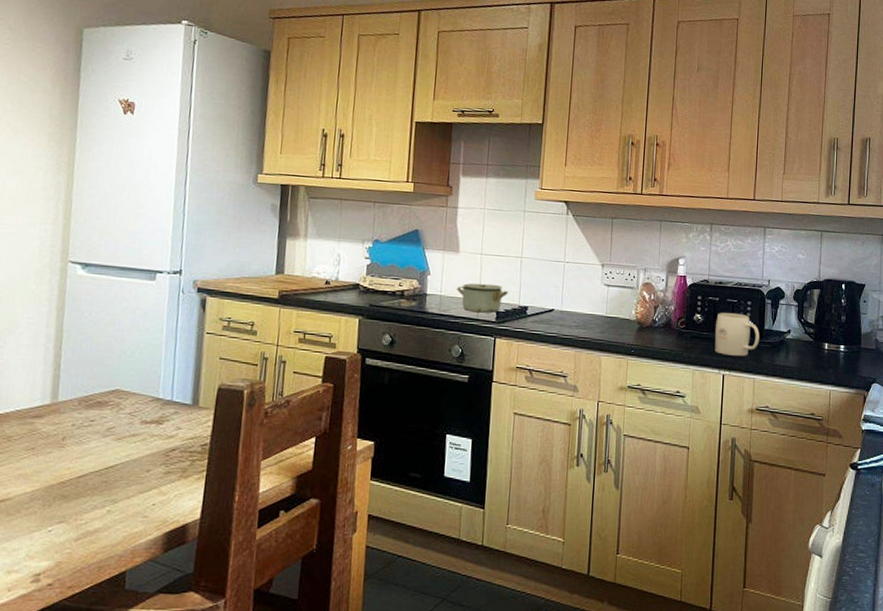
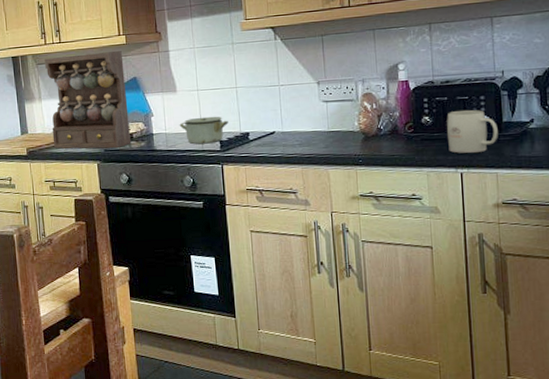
spice rack: none [311,193,407,305] -> present [44,50,131,149]

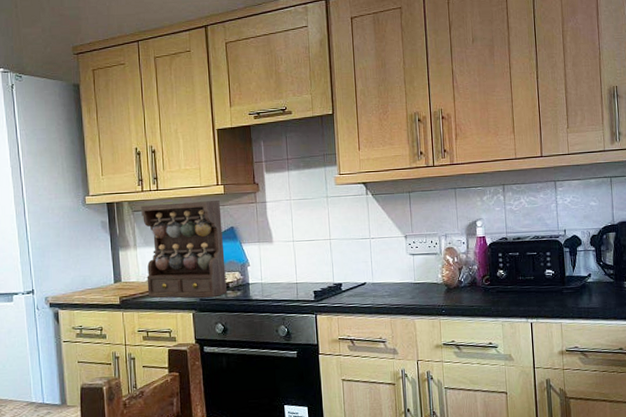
cooking pot: present [179,116,228,145] -> none [275,267,322,295]
mug: present [446,110,498,154] -> none [518,265,562,305]

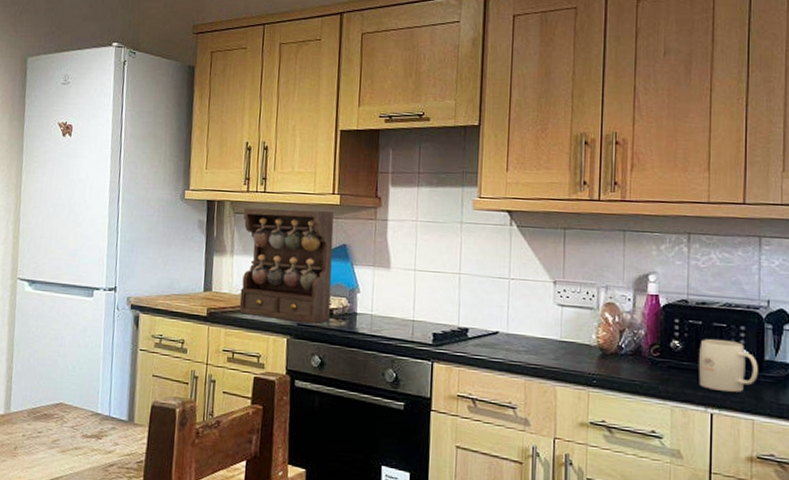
mug: none [518,265,562,305] -> present [698,339,758,393]

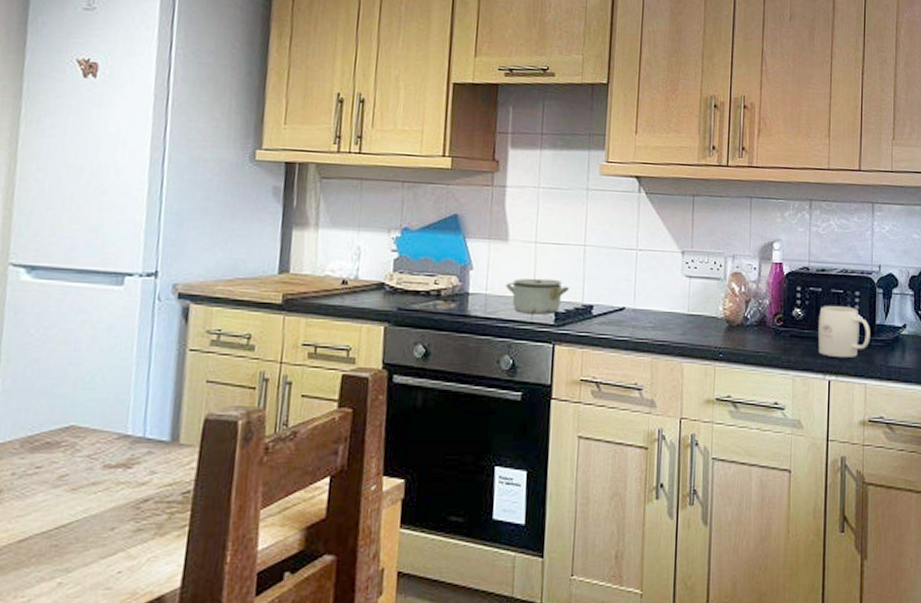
spice rack: present [239,208,334,324] -> none [324,171,444,308]
cooking pot: none [388,302,446,335] -> present [505,278,569,315]

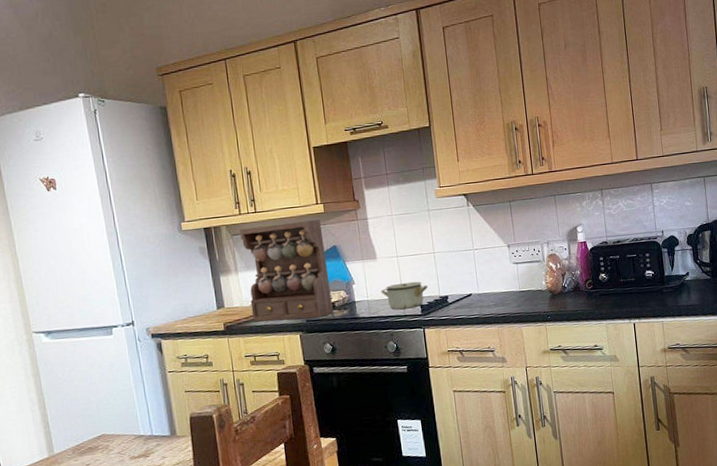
spice rack: none [324,171,444,308] -> present [239,219,333,322]
mug: present [817,306,870,359] -> none [619,266,662,306]

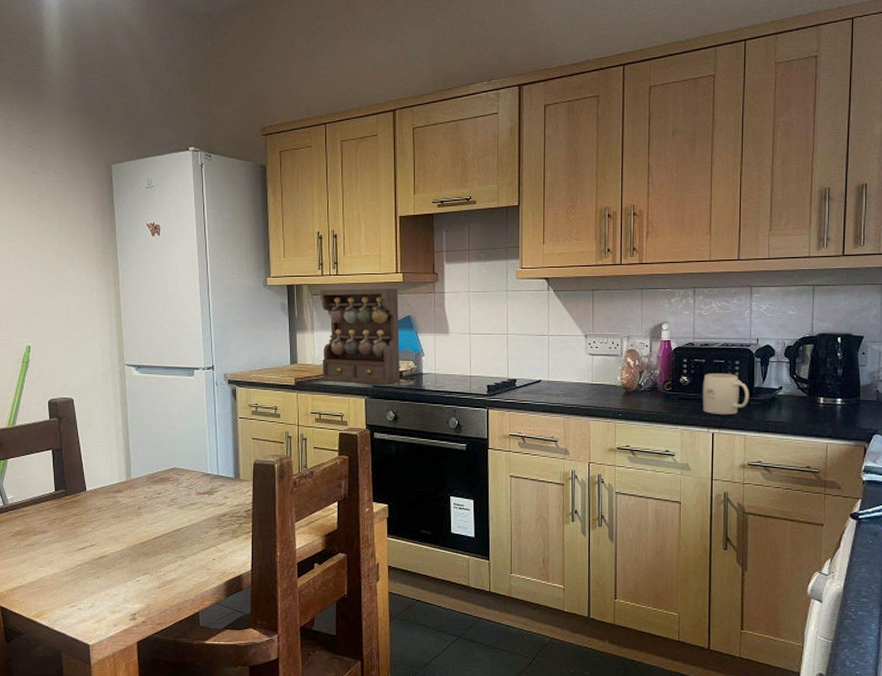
cooking pot: present [380,281,428,310] -> none [449,360,497,387]
mug: none [619,266,662,306] -> present [702,374,749,415]

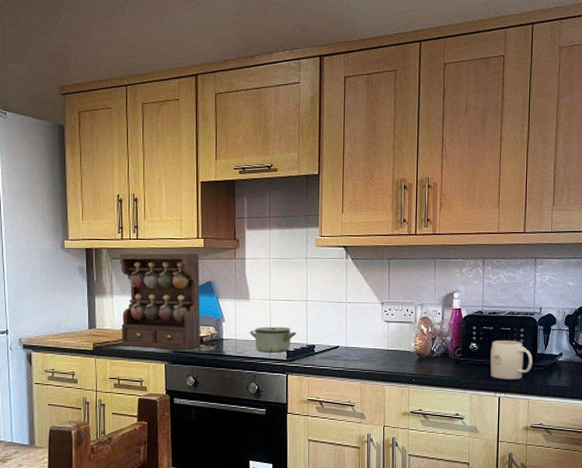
cooking pot: none [449,360,497,387] -> present [249,326,296,353]

